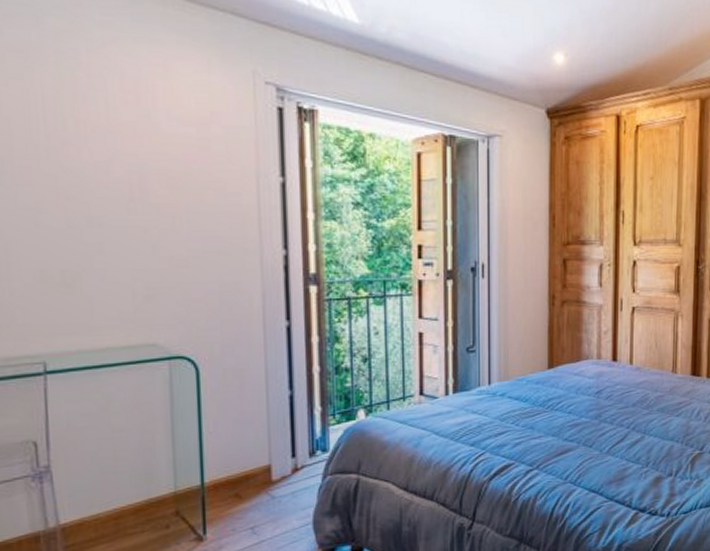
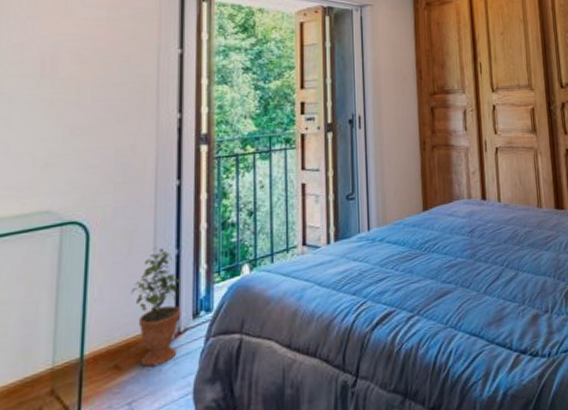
potted plant: none [245,387,298,498] -> present [130,248,181,368]

